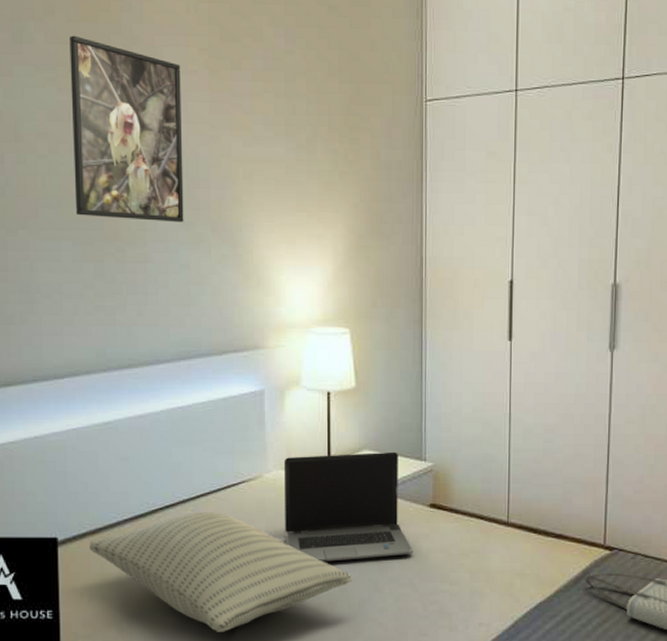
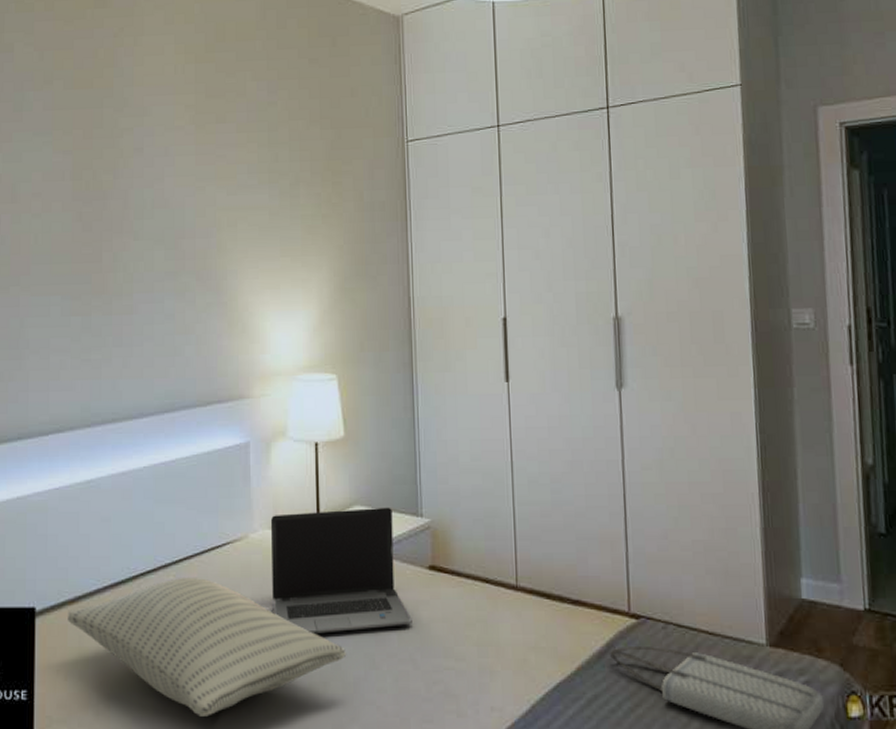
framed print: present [69,35,184,223] -> none [65,101,170,273]

